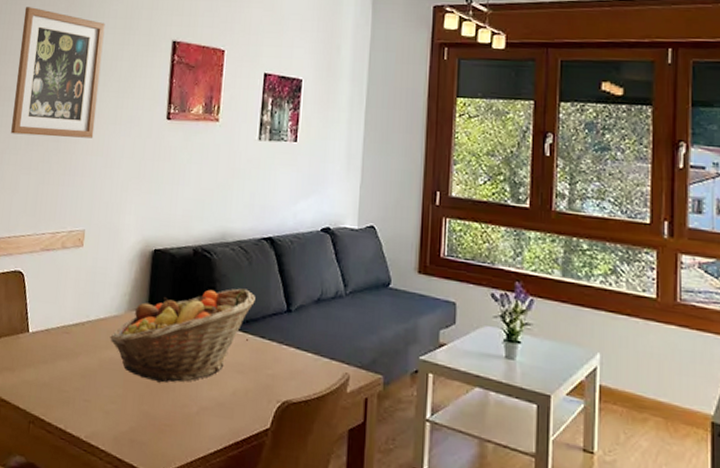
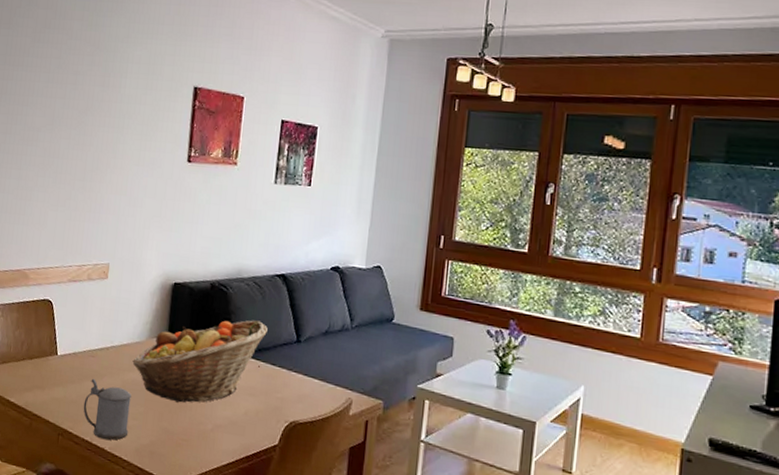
wall art: present [11,7,105,139] -> none [39,50,129,179]
beer stein: none [56,357,109,428] -> present [83,378,131,440]

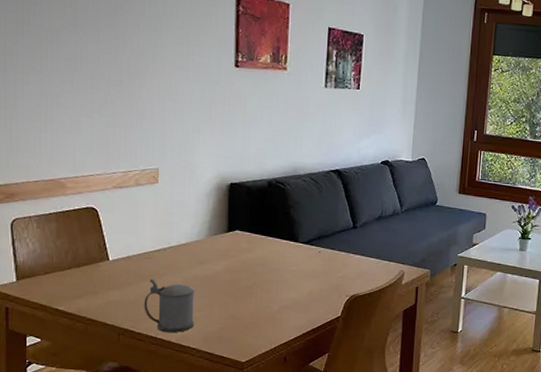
fruit basket: present [132,320,268,403] -> none [193,212,326,291]

